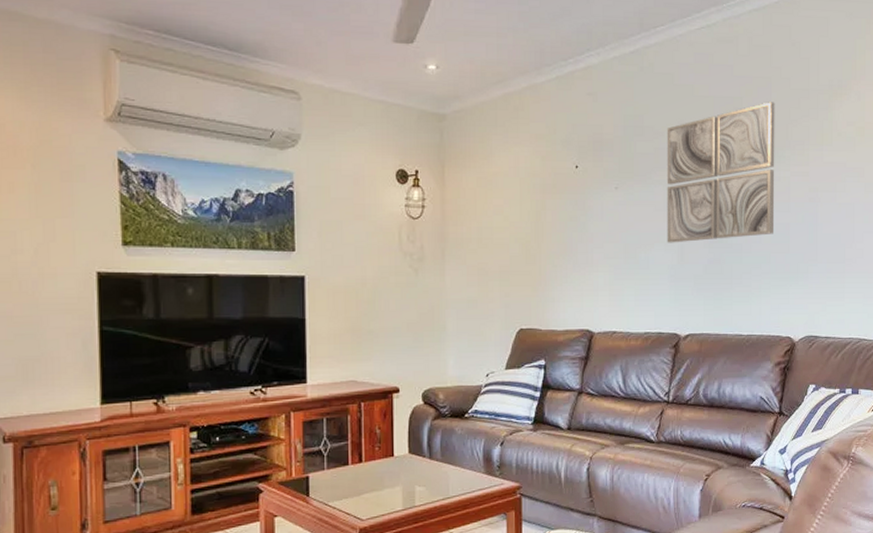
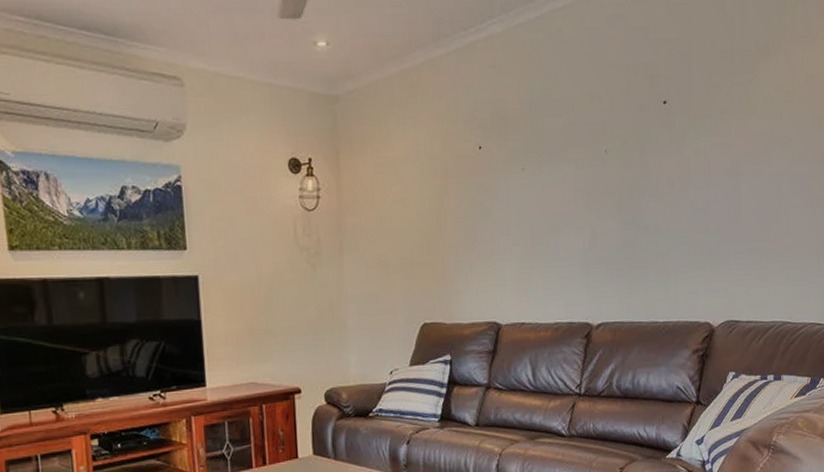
wall art: present [667,102,775,243] -> none [577,67,695,227]

